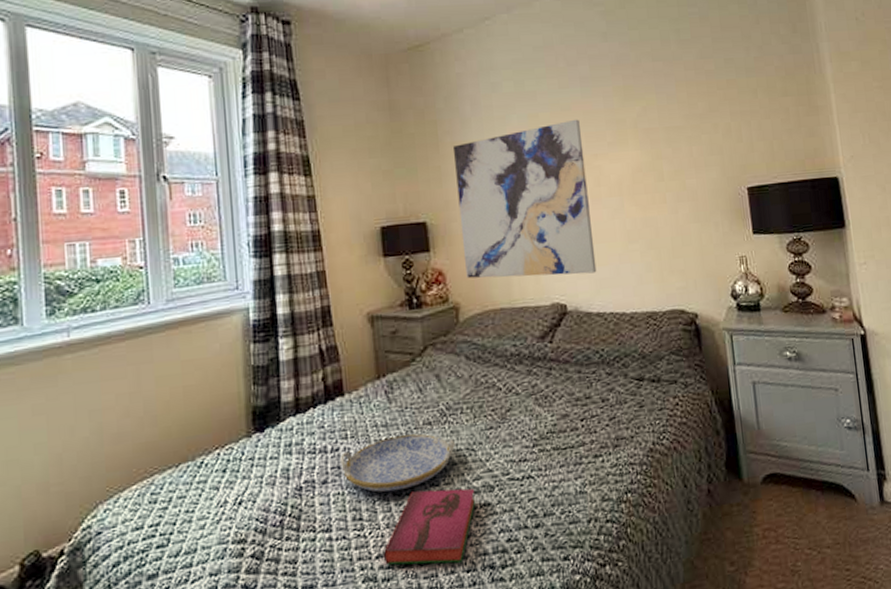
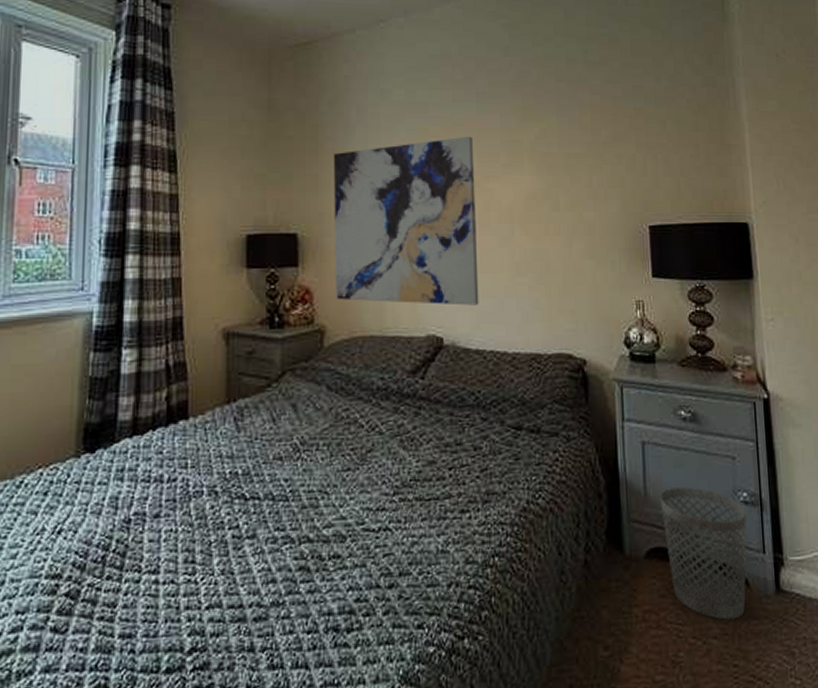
serving tray: present [340,434,455,492] -> none [177,469,306,533]
hardback book: present [383,488,476,565] -> none [214,534,325,622]
wastebasket: none [771,418,854,532] -> present [659,487,747,621]

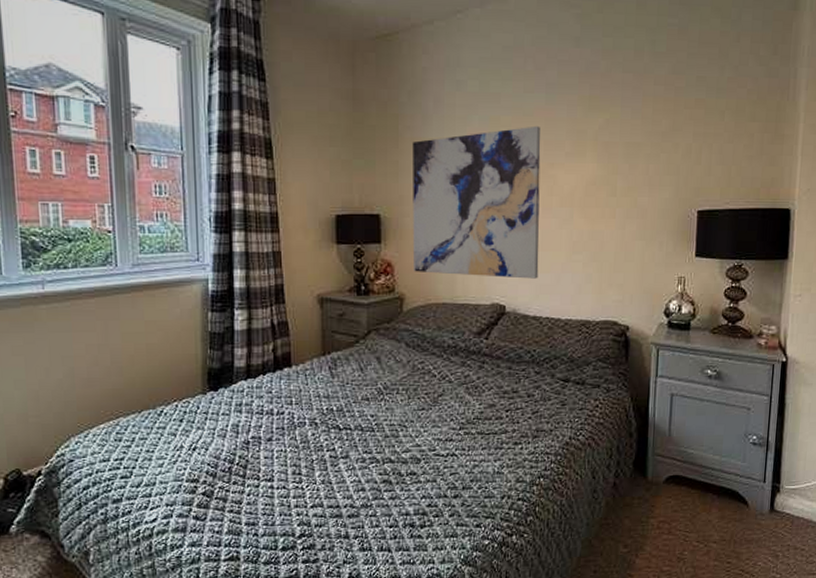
wastebasket: present [659,487,747,621] -> none [681,430,754,530]

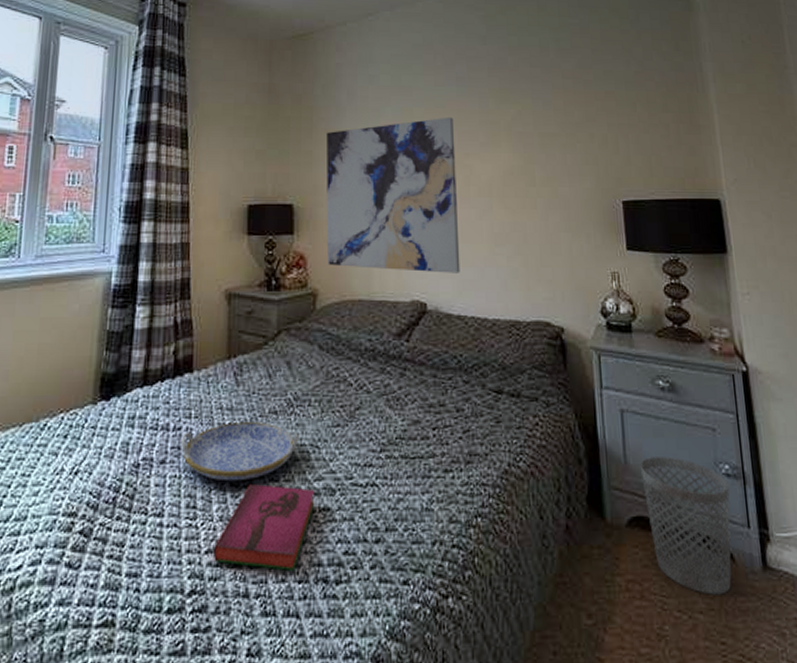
serving tray: none [285,407,389,454] -> present [181,422,299,482]
hardback book: none [317,456,403,519] -> present [212,484,315,571]
wastebasket: none [681,430,754,530] -> present [639,457,732,595]

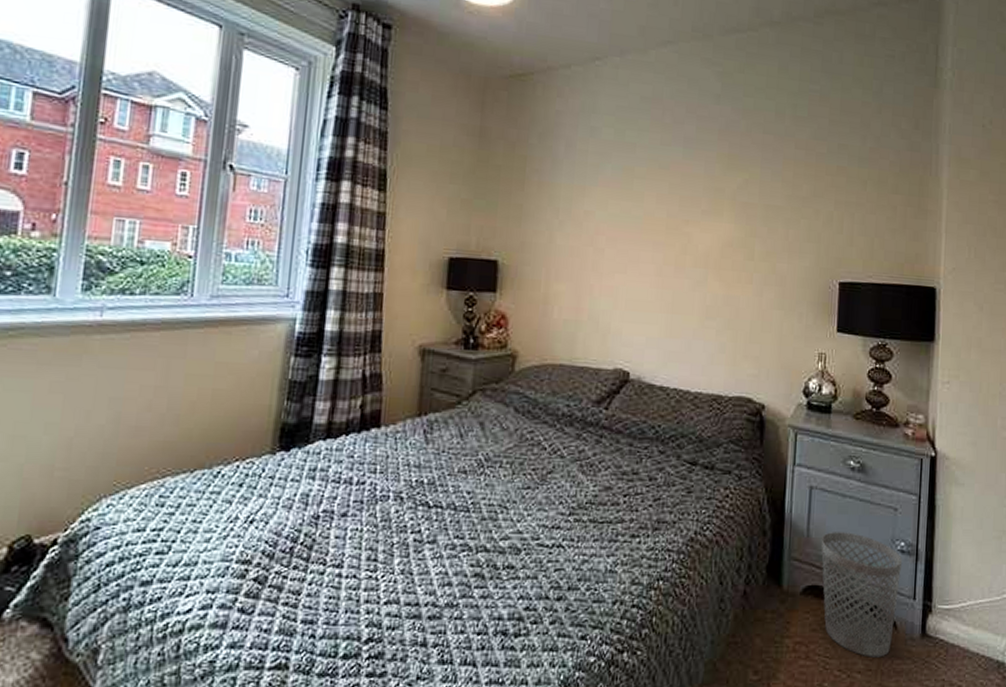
serving tray: present [181,422,299,482] -> none [364,480,488,537]
hardback book: present [212,484,315,571] -> none [391,541,501,623]
wall art: present [326,117,460,273] -> none [530,179,676,344]

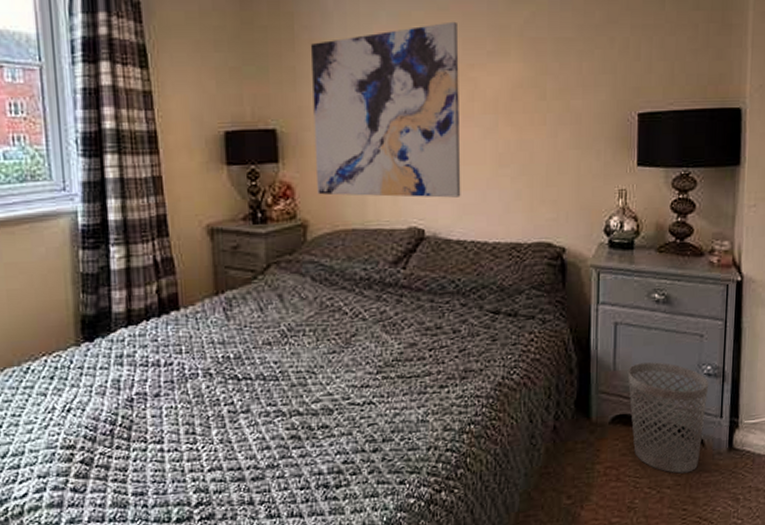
wall art: none [530,179,676,344] -> present [310,21,461,198]

